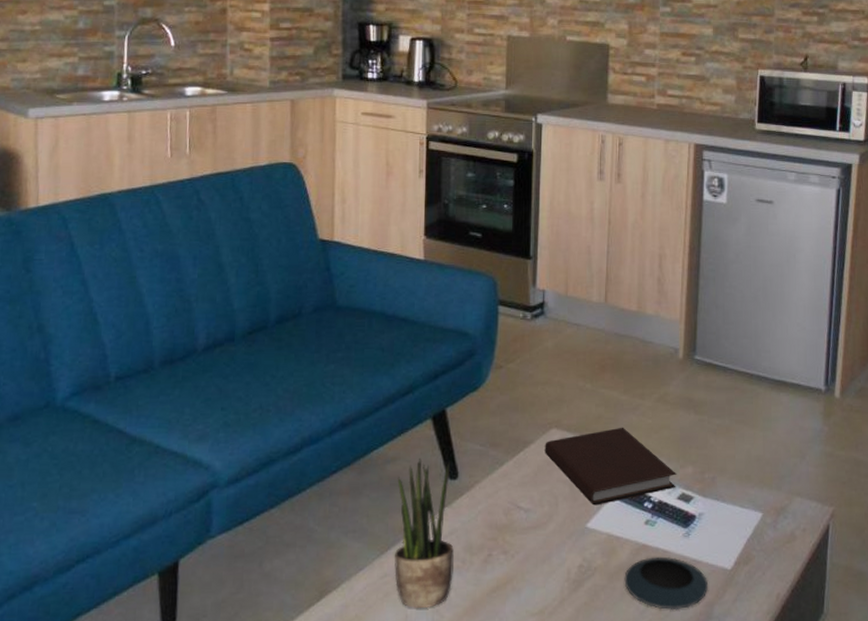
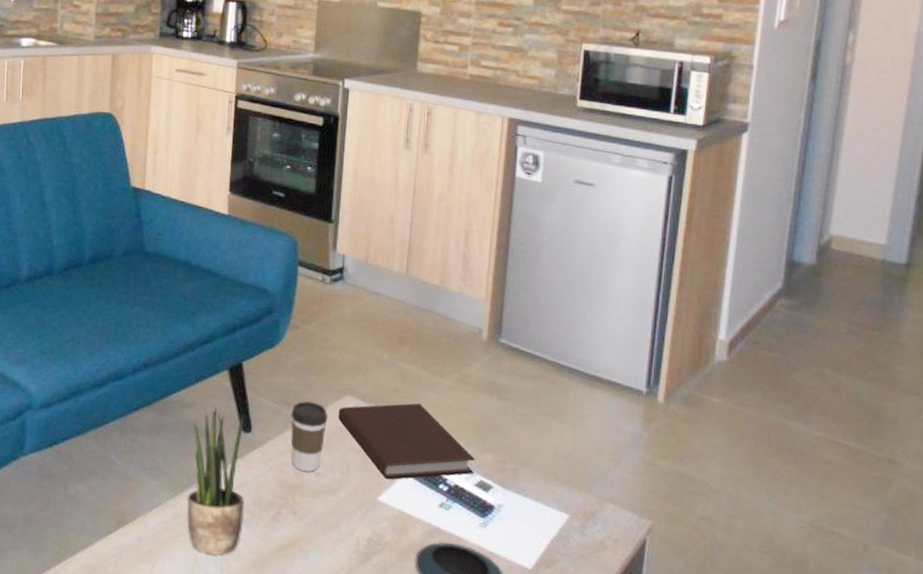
coffee cup: none [497,440,535,509] -> present [291,401,328,472]

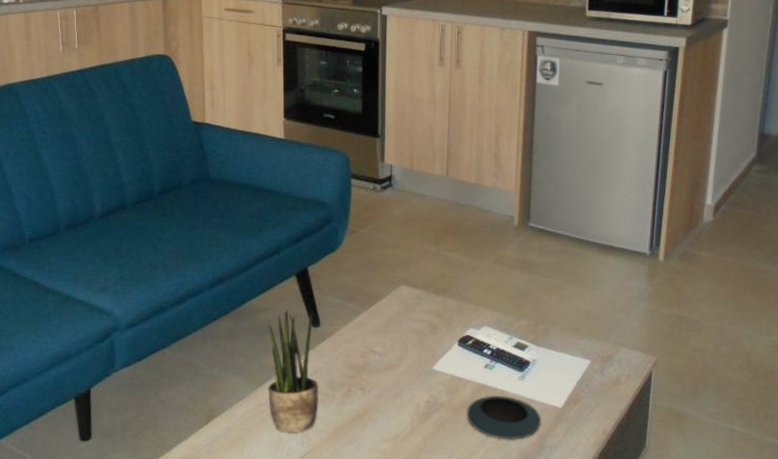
coffee cup: present [291,401,328,472] -> none [354,295,386,353]
notebook: present [338,403,475,480] -> none [395,284,512,351]

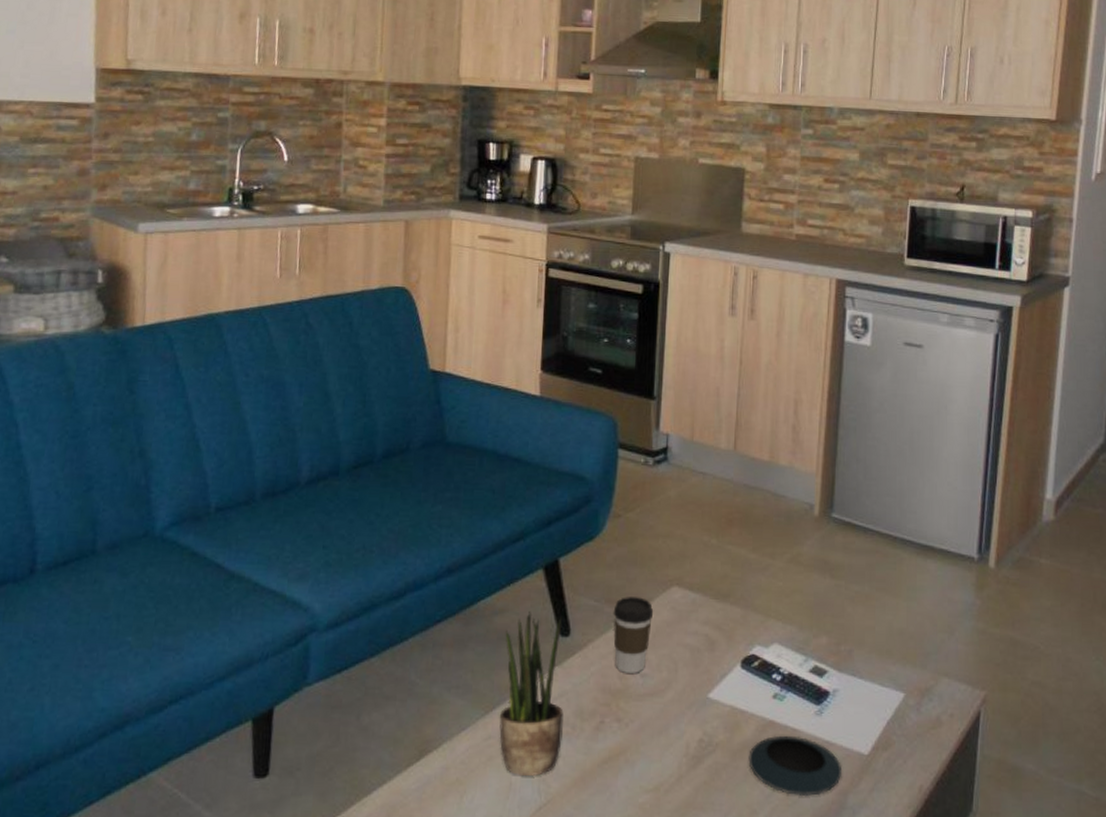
coffee cup: none [354,295,386,353] -> present [613,597,654,673]

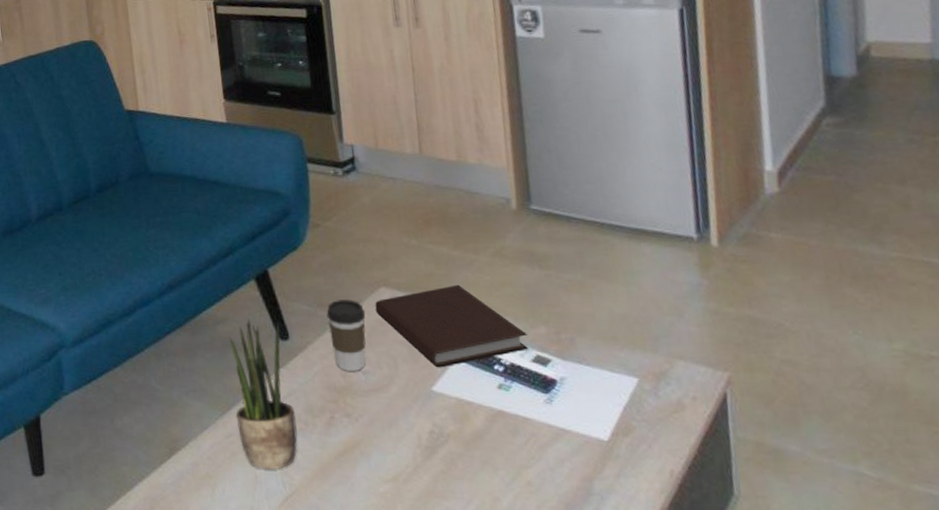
notebook: none [664,588,809,674] -> present [375,284,529,368]
saucer: present [748,735,841,797] -> none [482,424,583,484]

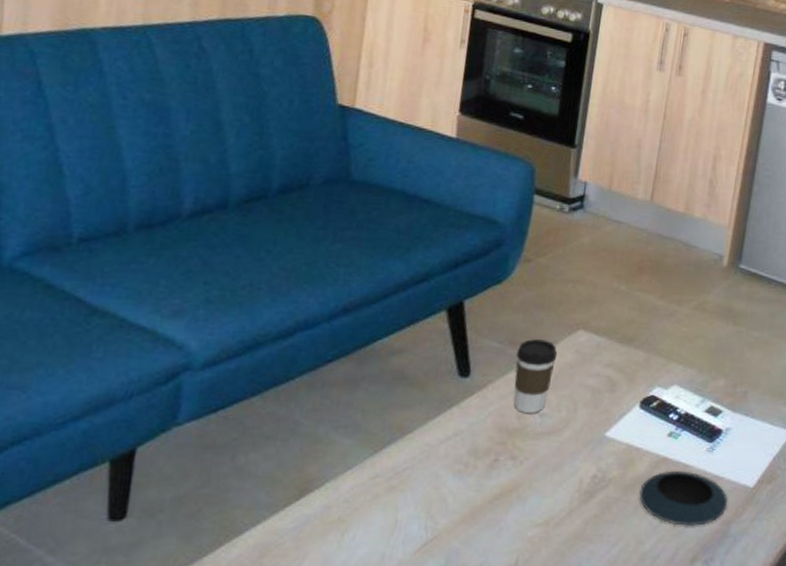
potted plant: present [229,318,298,469] -> none [387,351,464,513]
notebook: present [375,284,529,368] -> none [568,333,707,414]
saucer: none [482,424,583,484] -> present [639,470,727,527]

